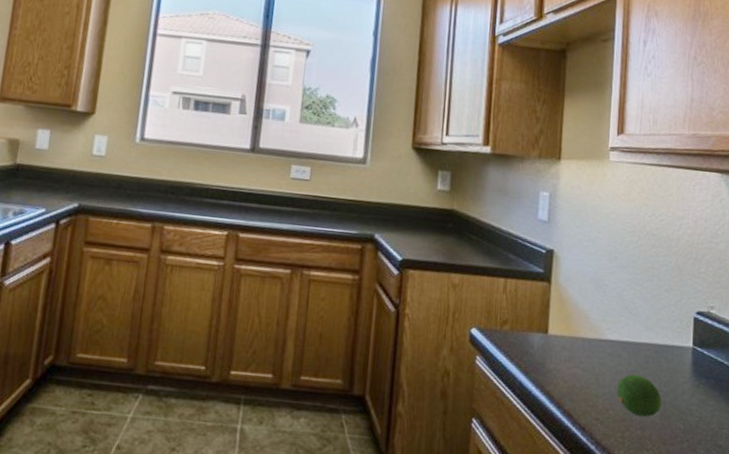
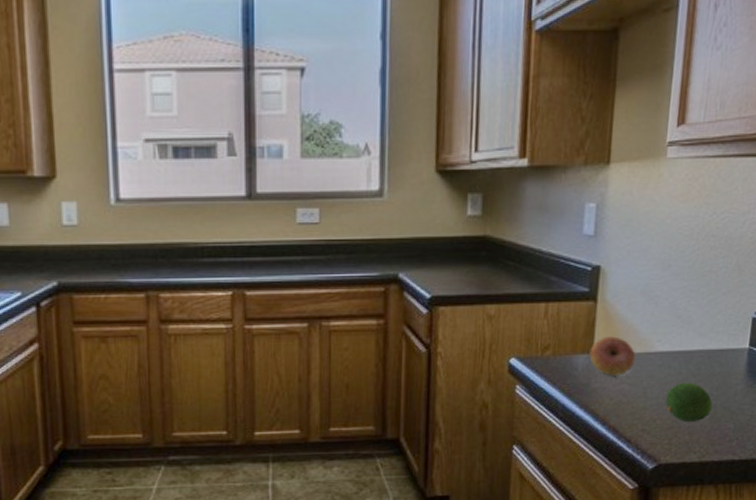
fruit: none [544,318,588,359] -> present [589,336,636,376]

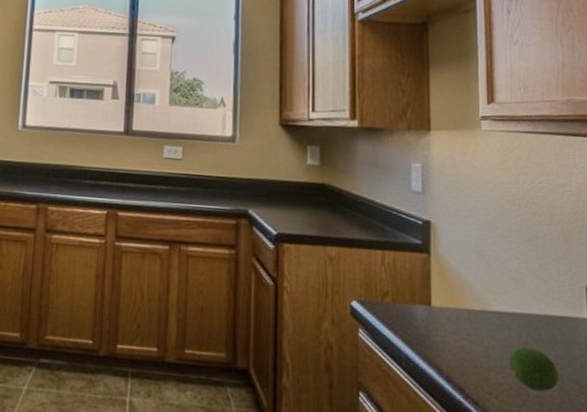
fruit: present [589,336,636,376] -> none [428,290,474,331]

